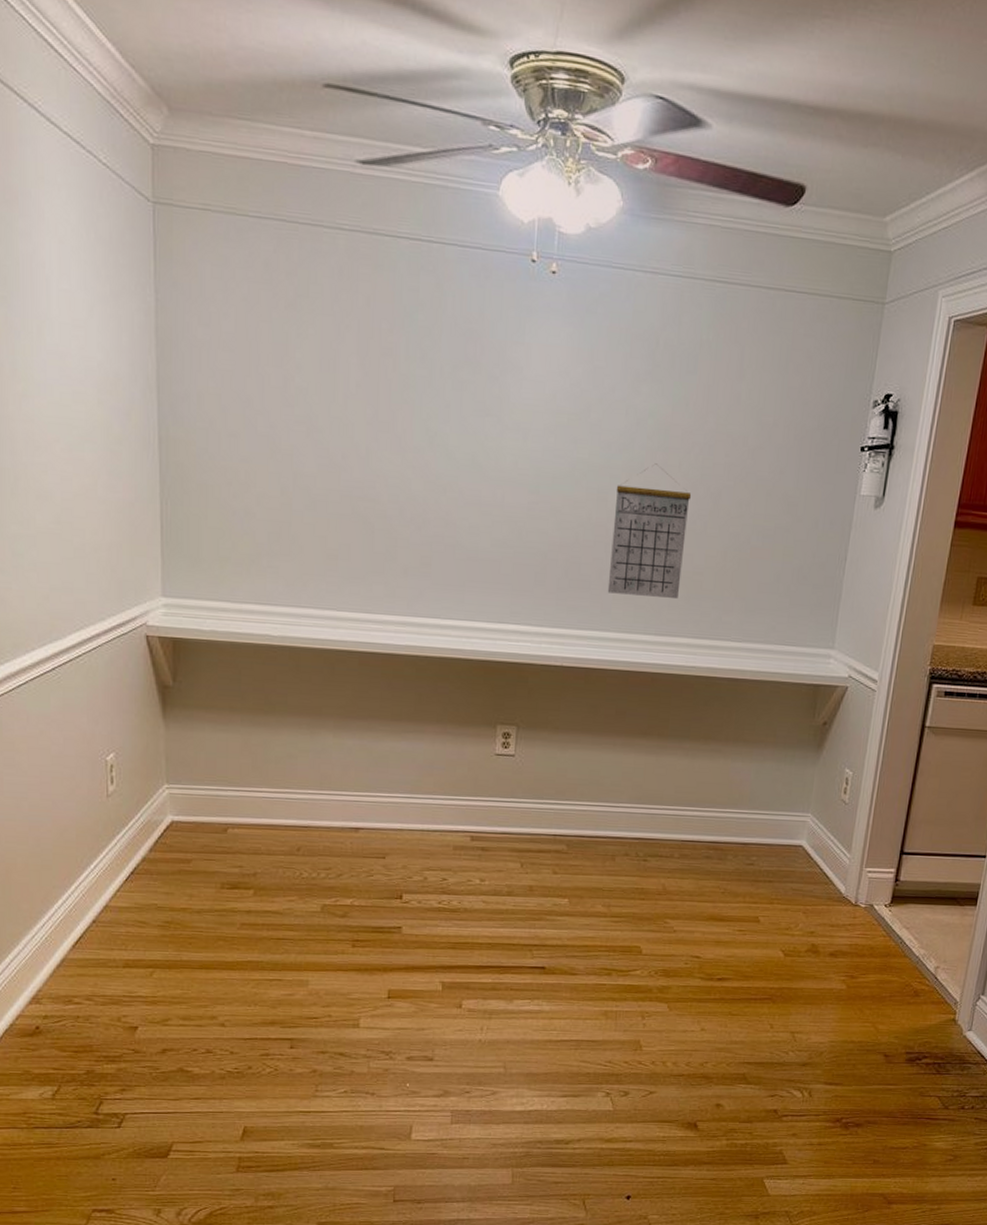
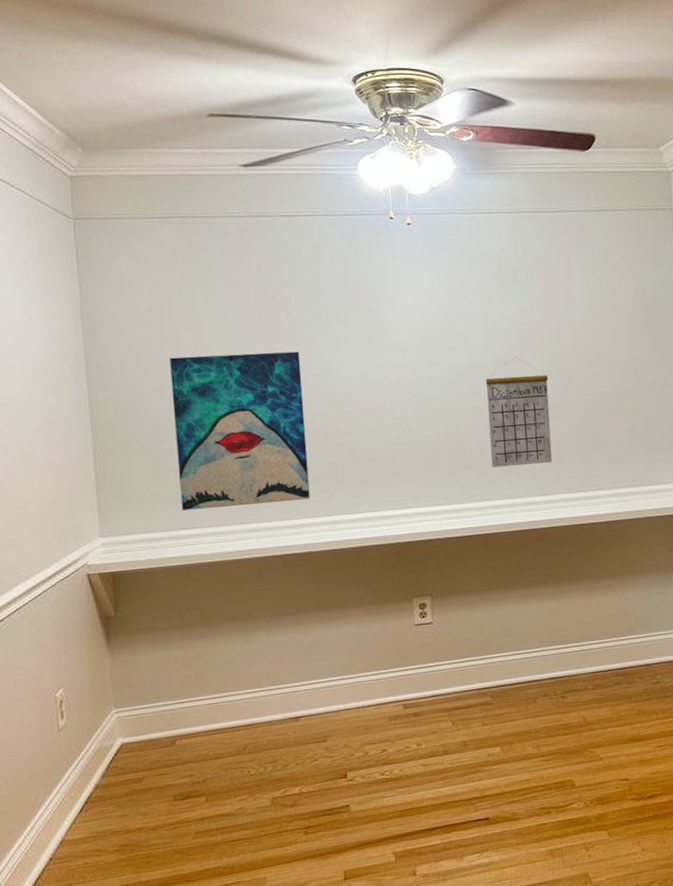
wall art: none [252,398,404,594] -> present [170,351,310,510]

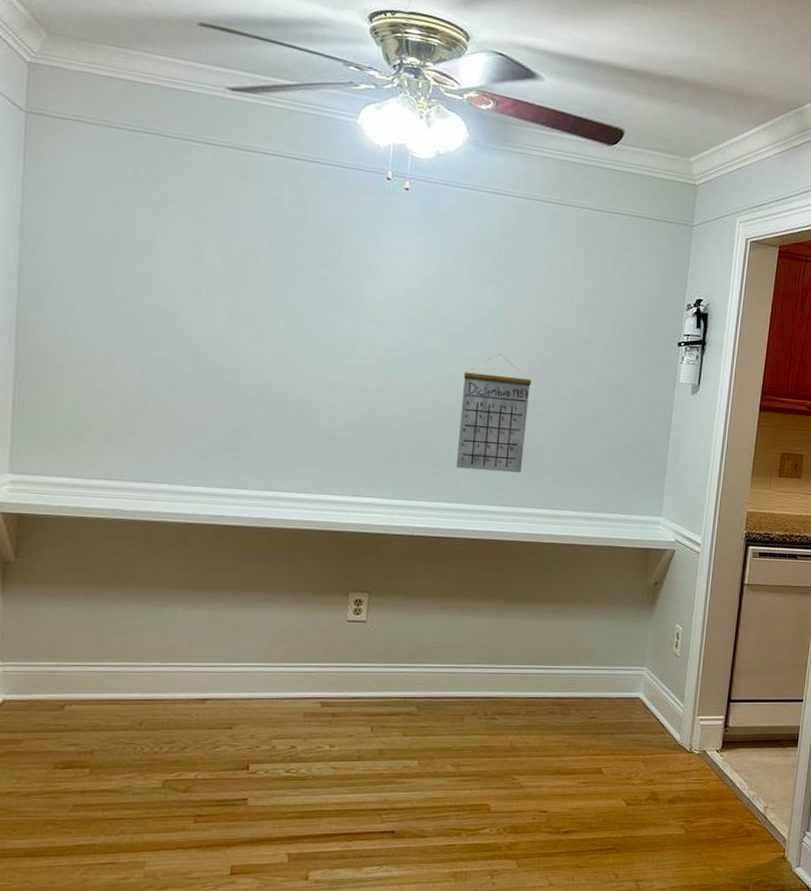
wall art: present [170,351,310,510] -> none [107,288,265,470]

